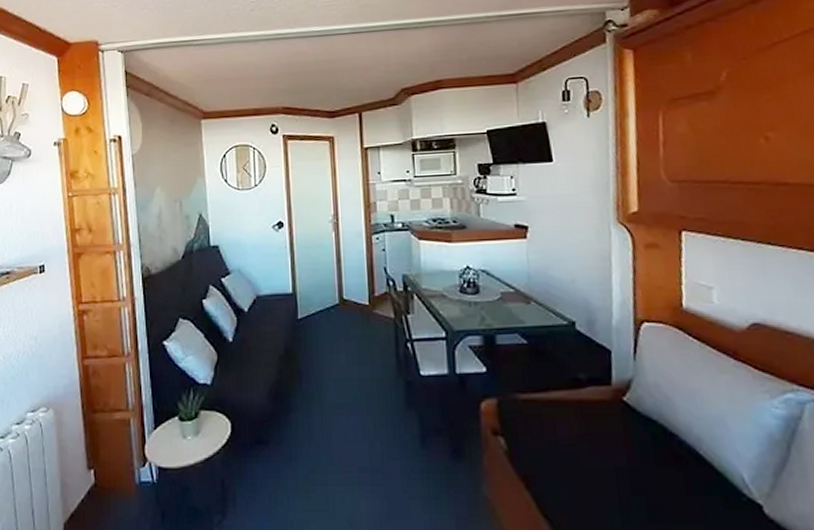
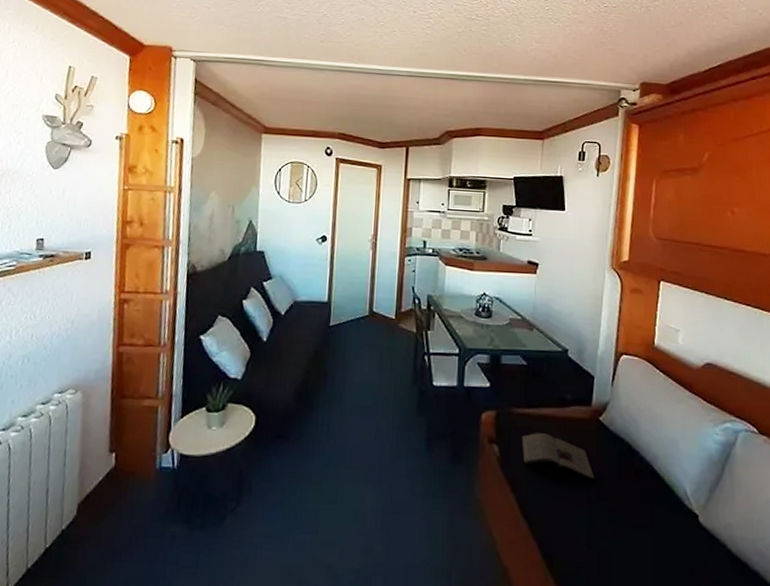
magazine: none [530,420,625,471] -> present [521,433,594,480]

